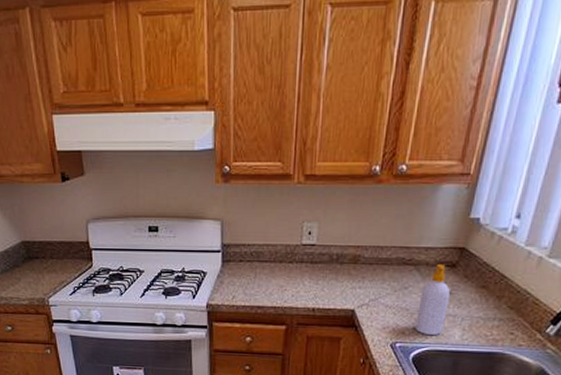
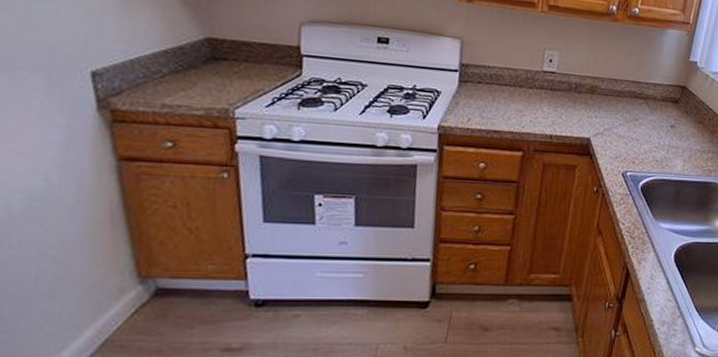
soap bottle: present [415,265,450,335] -> none [644,100,673,165]

